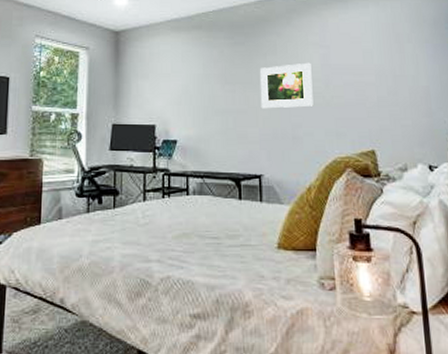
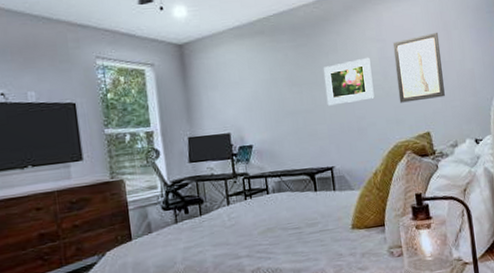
wall art: none [337,43,394,115] -> present [392,32,445,103]

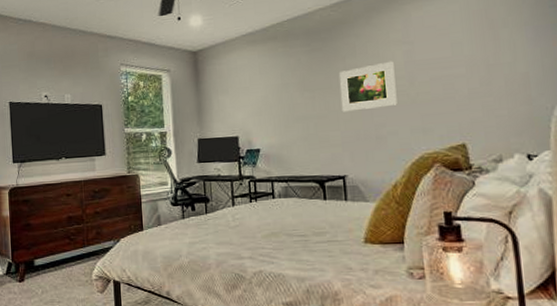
wall art: present [392,32,445,103] -> none [422,31,488,111]

